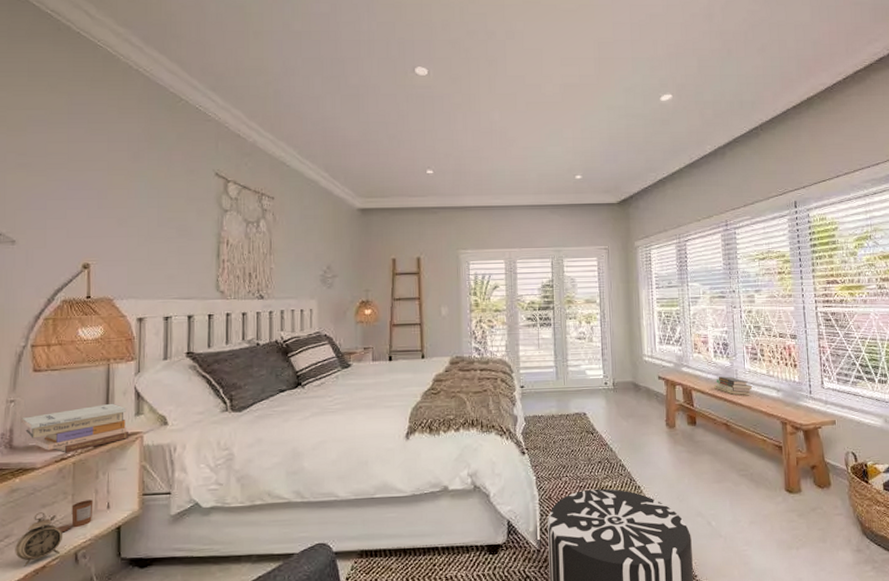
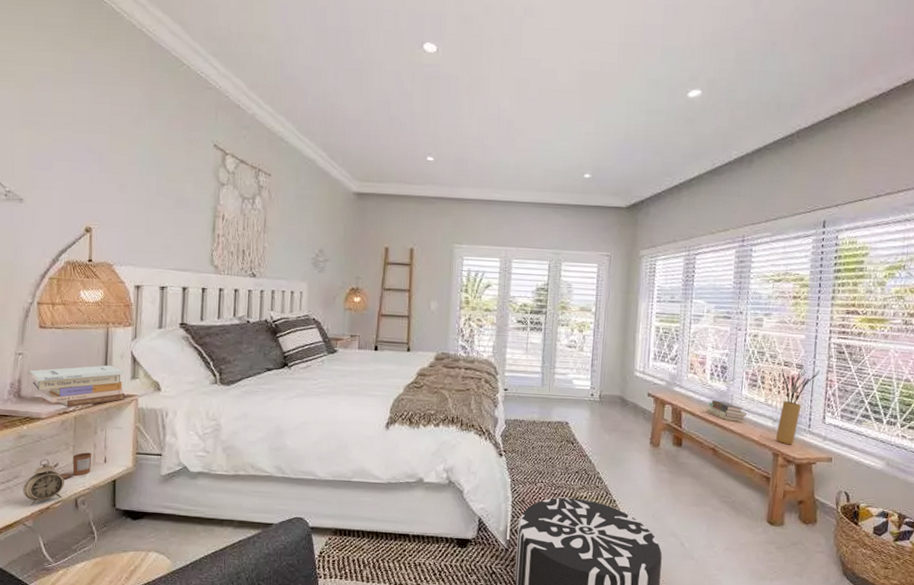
vase: none [778,338,812,413] -> present [775,369,820,445]

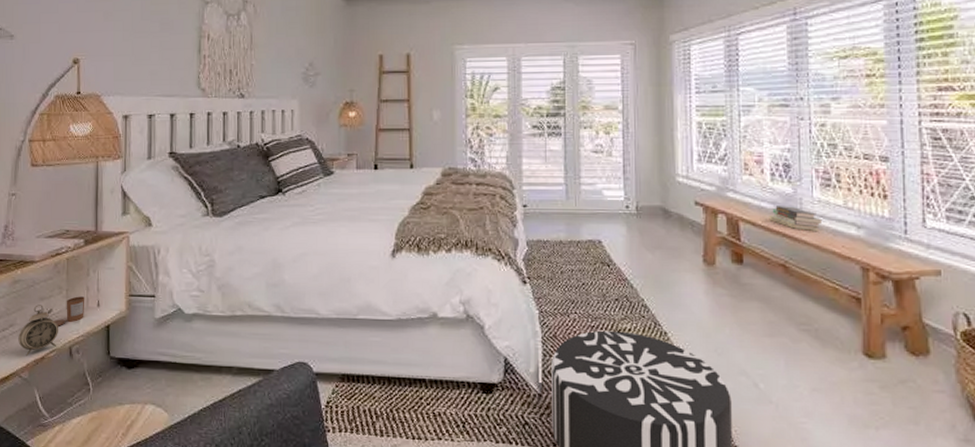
books: present [29,365,124,408] -> none [22,201,116,249]
vase: present [775,369,820,445] -> none [861,161,911,257]

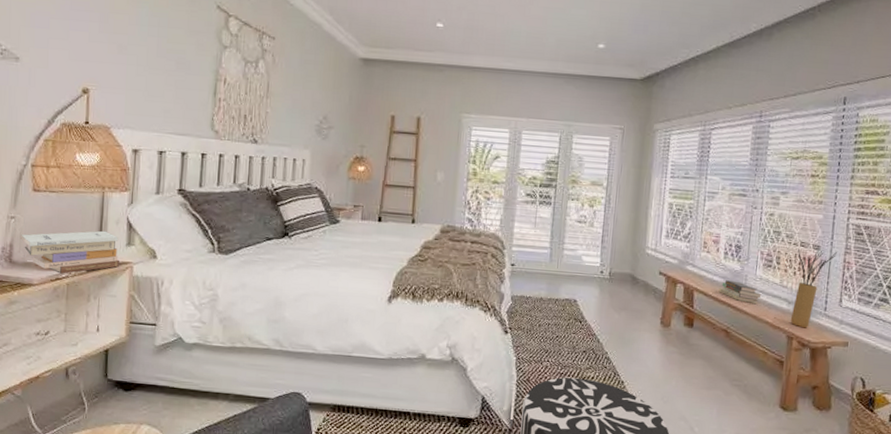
alarm clock: present [18,305,59,357] -> none [12,326,56,375]
books: none [22,201,116,249] -> present [21,230,119,274]
candle: present [54,296,85,326] -> none [50,320,84,348]
vase: none [861,161,911,257] -> present [790,249,837,328]

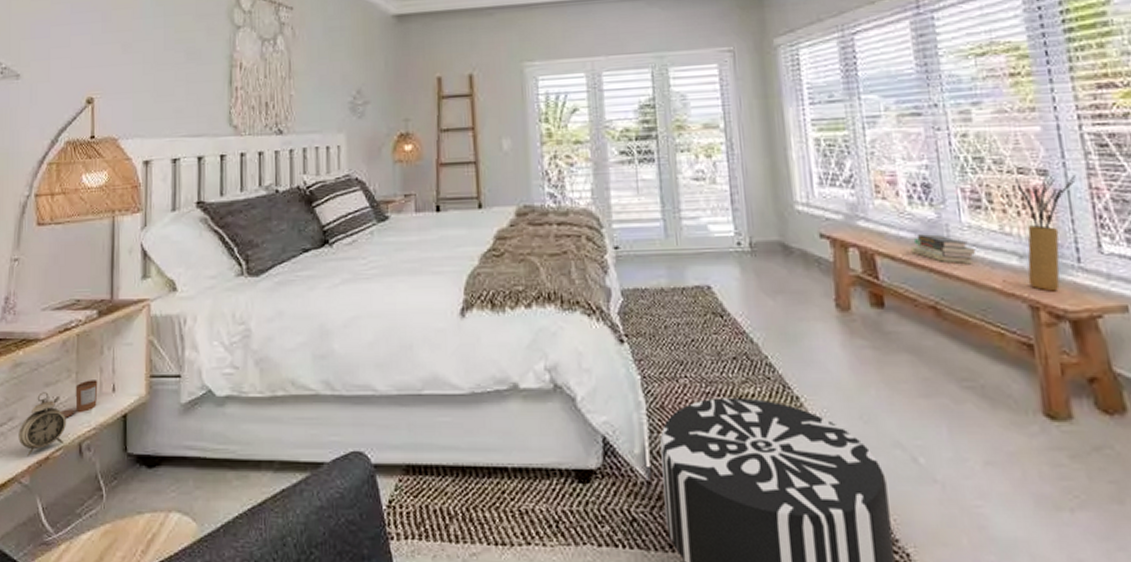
alarm clock: none [12,326,56,375] -> present [18,392,67,458]
books: present [21,230,119,274] -> none [25,263,134,323]
candle: none [50,320,84,348] -> present [61,380,98,418]

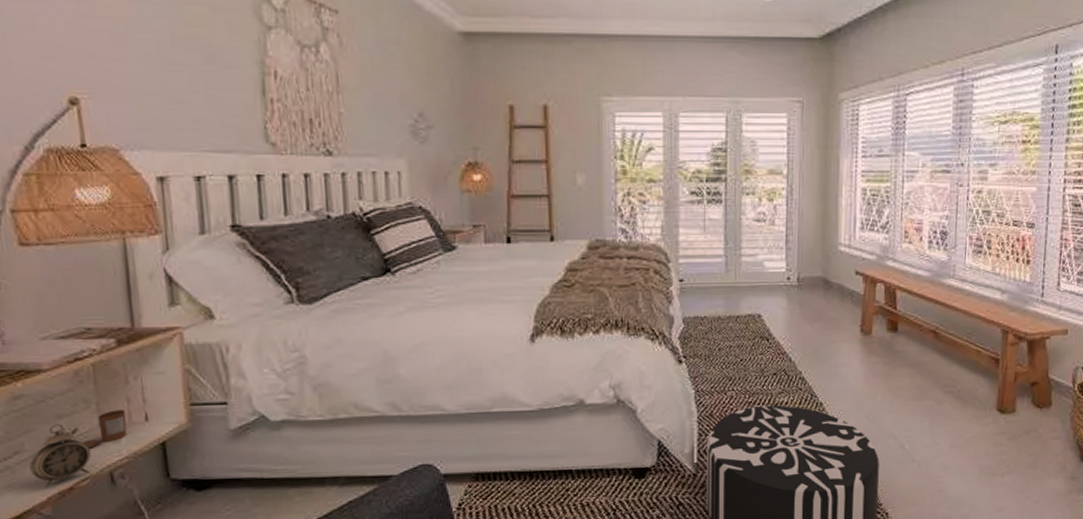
books: present [910,234,976,263] -> none [924,273,972,297]
vase: present [1015,174,1076,292] -> none [1004,227,1053,319]

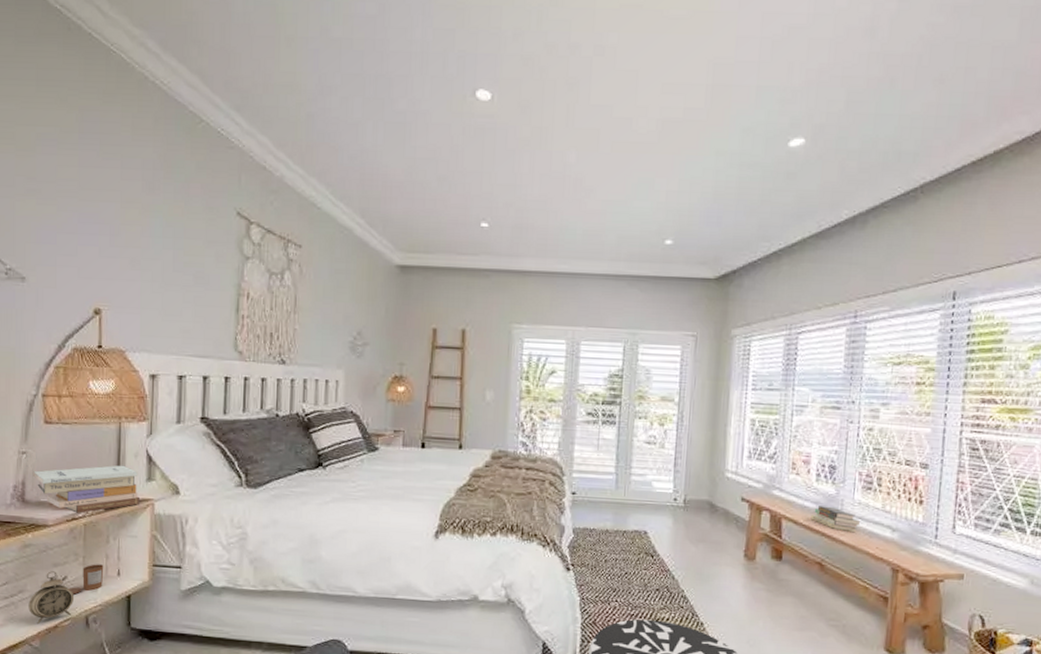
books: none [12,289,163,352] -> present [33,465,139,514]
books: none [924,273,972,297] -> present [810,506,861,532]

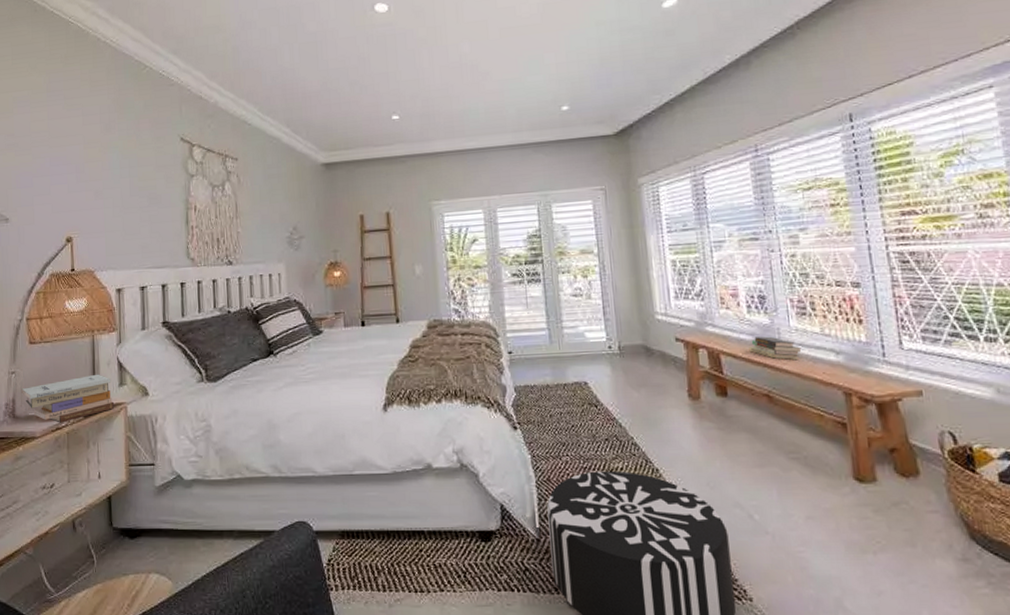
alarm clock: present [28,571,75,625] -> none [22,480,62,533]
candle: present [68,564,104,595] -> none [56,469,86,500]

